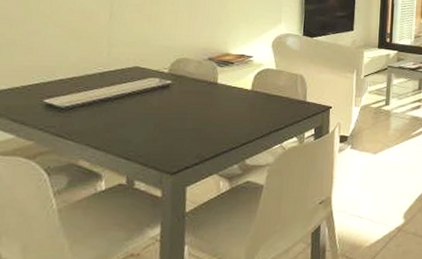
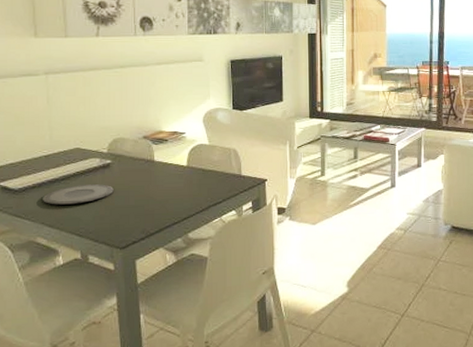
plate: none [91,105,171,126] -> present [43,184,114,205]

